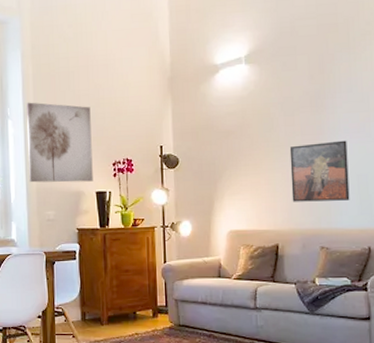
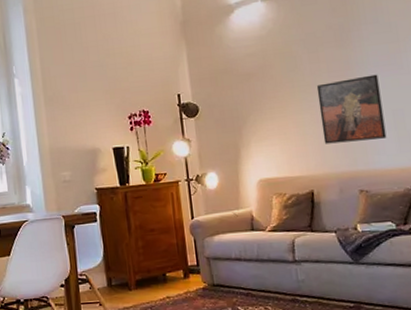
wall art: present [25,102,93,183] -> none [31,58,109,143]

